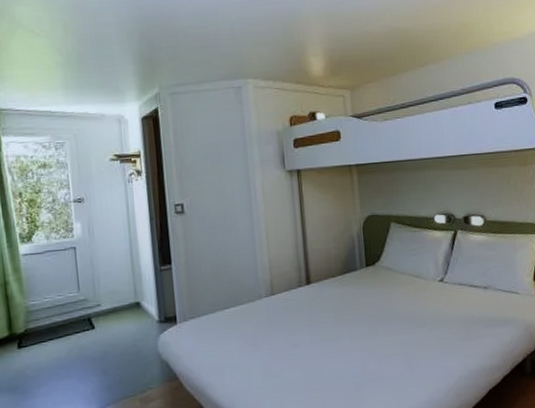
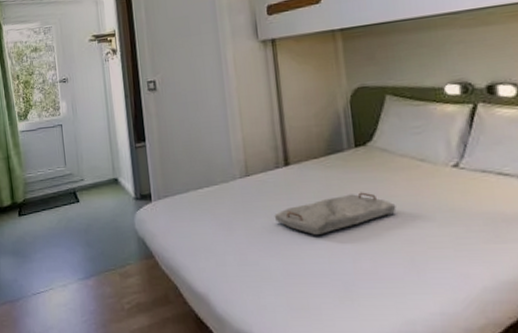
serving tray: none [296,305,397,346] -> present [274,192,397,236]

